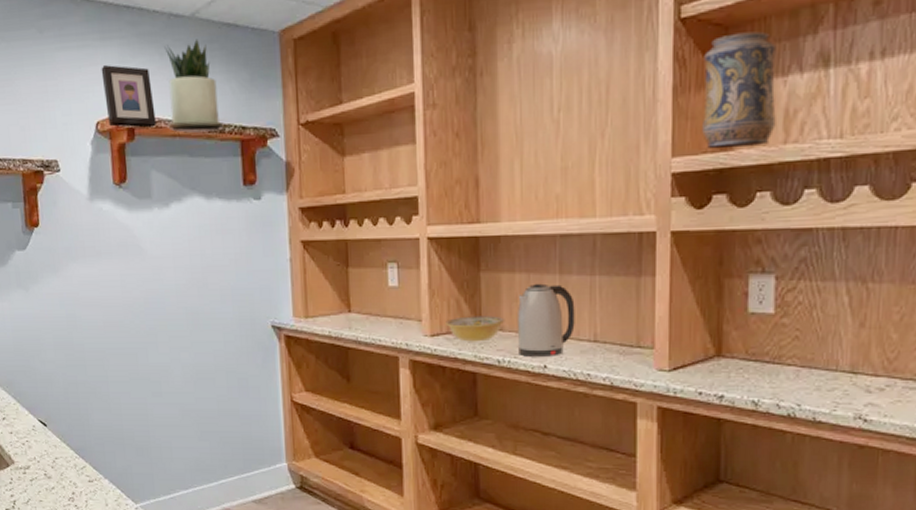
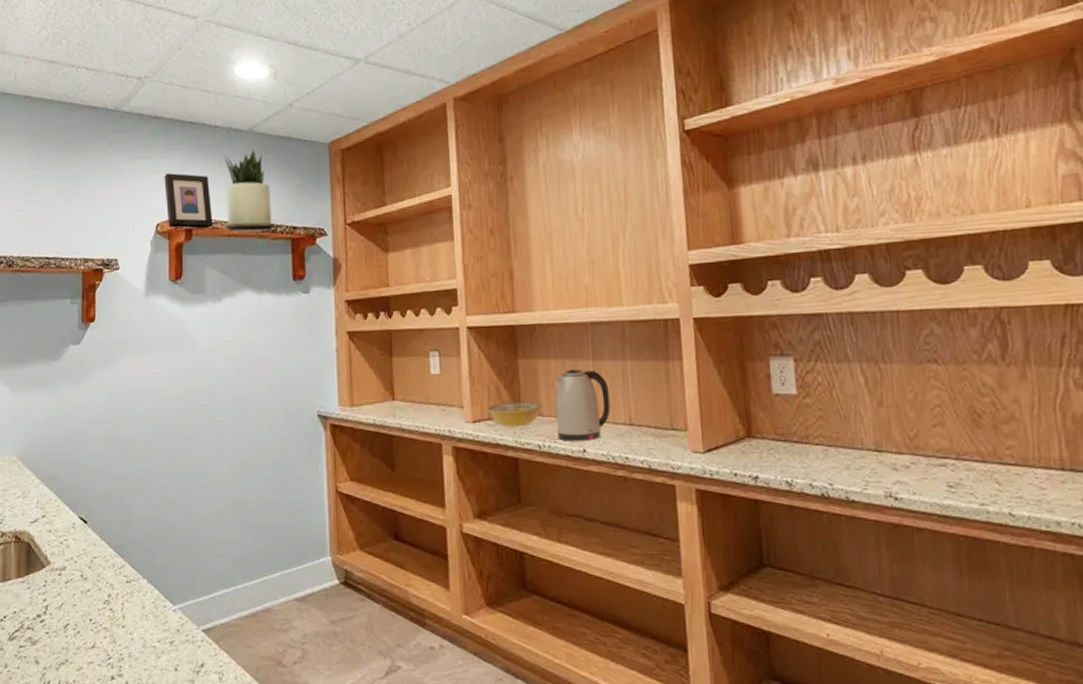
decorative vase: present [702,31,777,150] -> none [708,141,778,243]

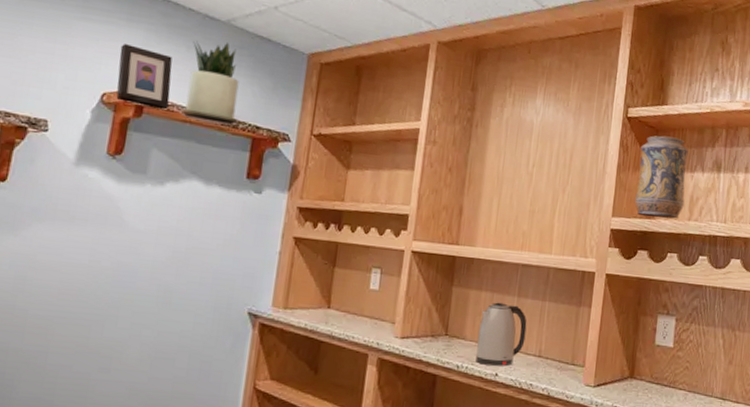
ceramic bowl: present [485,401,544,428] -> none [415,323,468,348]
decorative vase: none [708,141,778,243] -> present [634,135,689,219]

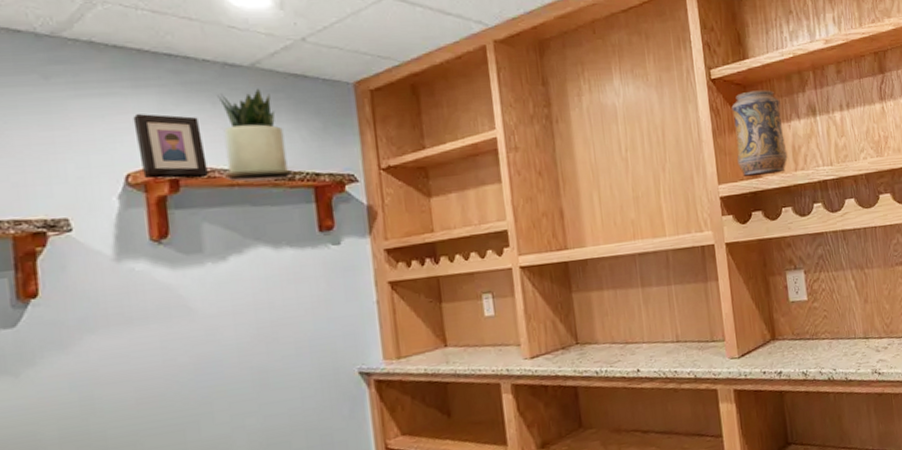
kettle: present [475,302,527,367] -> none [608,296,660,365]

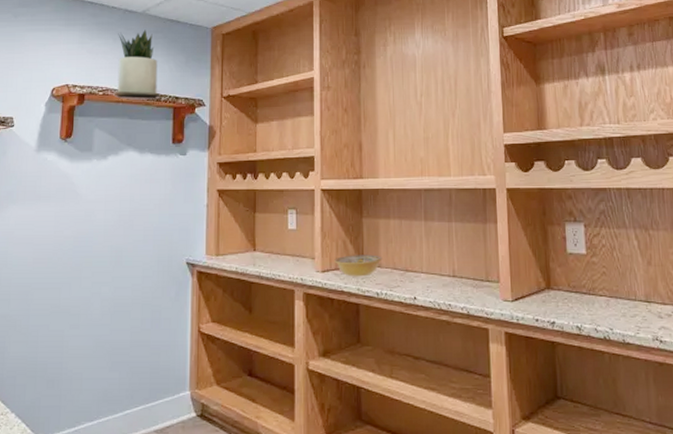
picture frame: present [132,114,208,179] -> none [62,45,104,95]
ceramic bowl: none [542,331,599,360] -> present [333,254,383,277]
decorative vase: present [731,89,788,177] -> none [521,48,574,128]

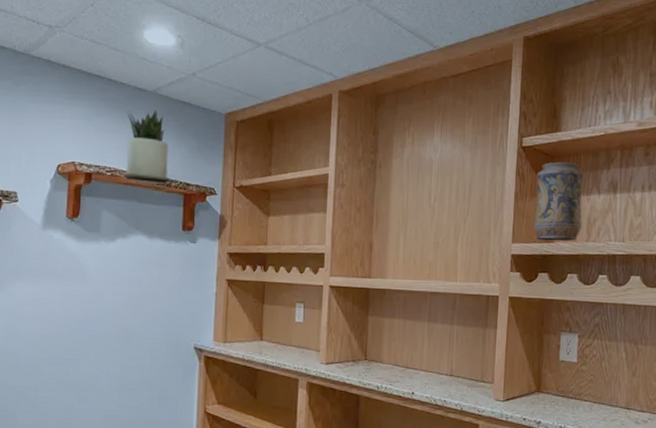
ceramic bowl: present [333,254,383,277] -> none [337,350,385,371]
decorative vase: none [521,48,574,128] -> present [533,162,584,242]

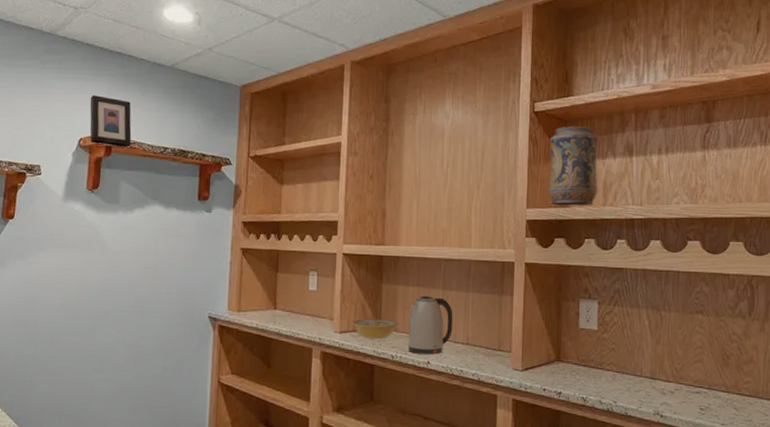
picture frame: none [68,120,112,175] -> present [90,95,132,147]
planter: present [121,110,171,184] -> none [139,84,188,155]
ceramic bowl: none [337,350,385,371] -> present [351,318,399,340]
kettle: none [392,328,438,386] -> present [407,295,453,355]

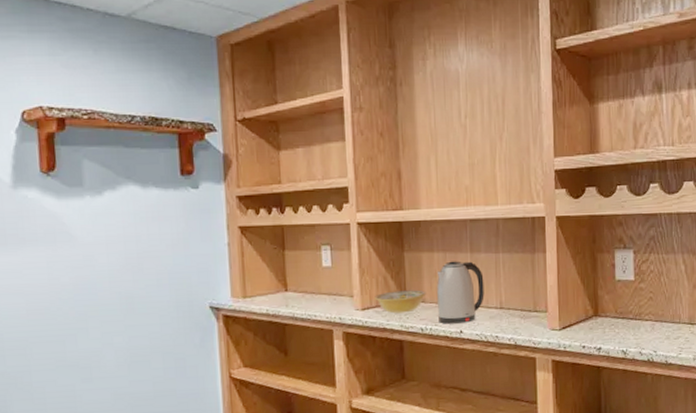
picture frame: present [90,95,132,147] -> none [28,57,89,119]
decorative vase: present [548,126,598,206] -> none [574,63,628,152]

